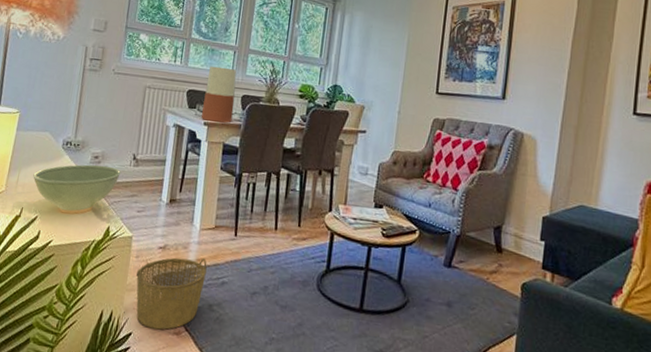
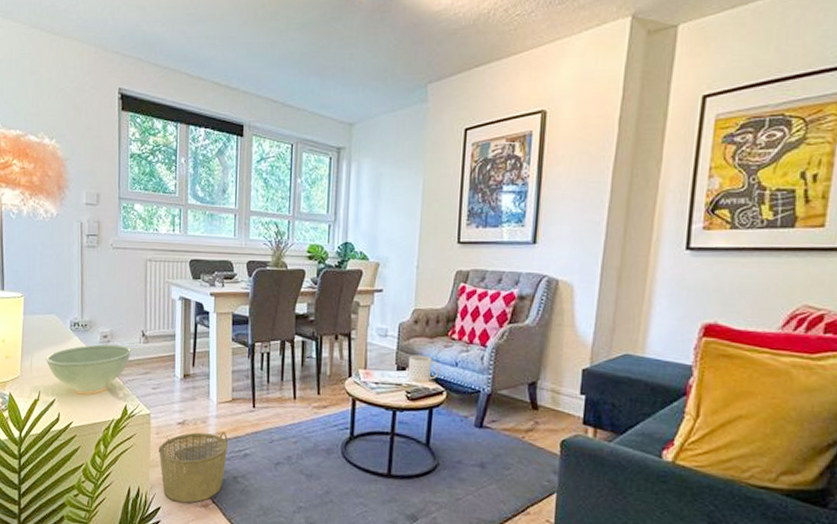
vase: present [201,66,237,123] -> none [207,232,240,293]
mug: none [383,193,414,222] -> present [407,355,440,384]

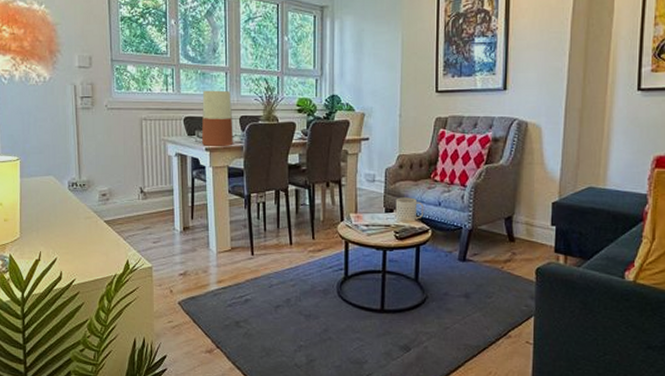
bowl: present [46,344,132,395] -> none [45,202,131,253]
basket: present [158,431,228,504] -> none [161,279,229,350]
vase: none [207,232,240,293] -> present [202,90,233,147]

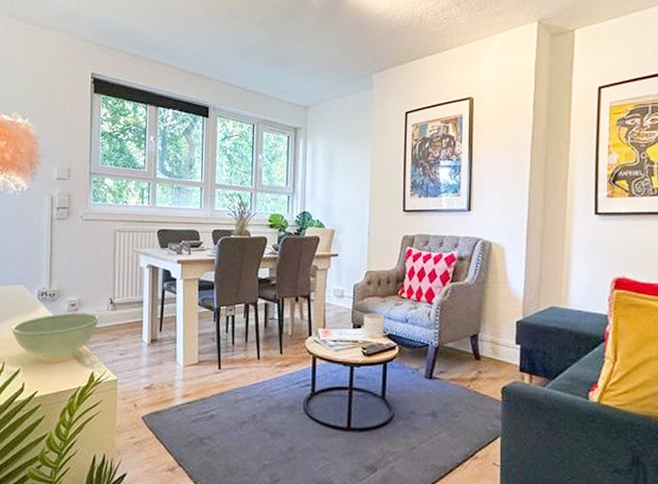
bowl: none [45,202,131,253] -> present [11,312,100,364]
vase: present [202,90,233,147] -> none [174,204,206,260]

